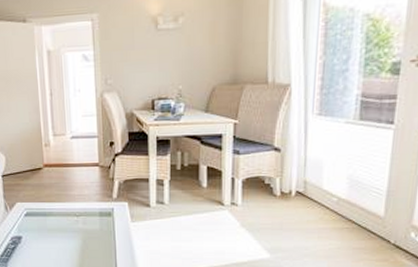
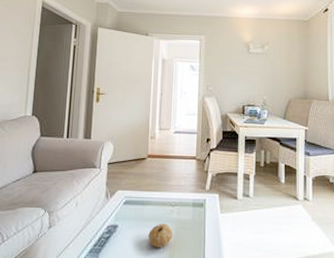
fruit: none [54,233,81,256] -> present [148,223,173,247]

